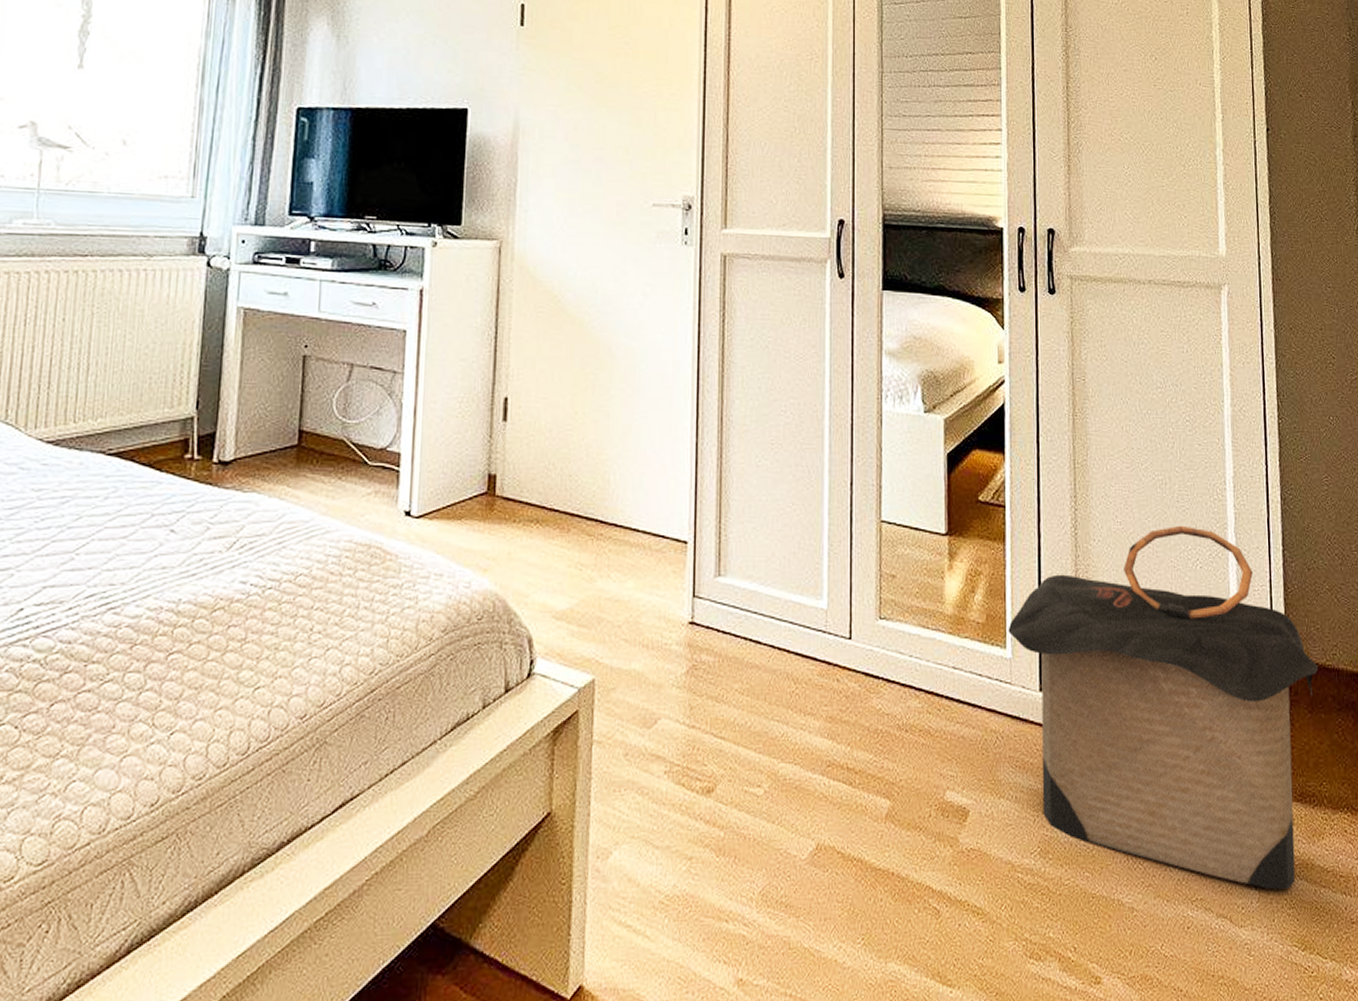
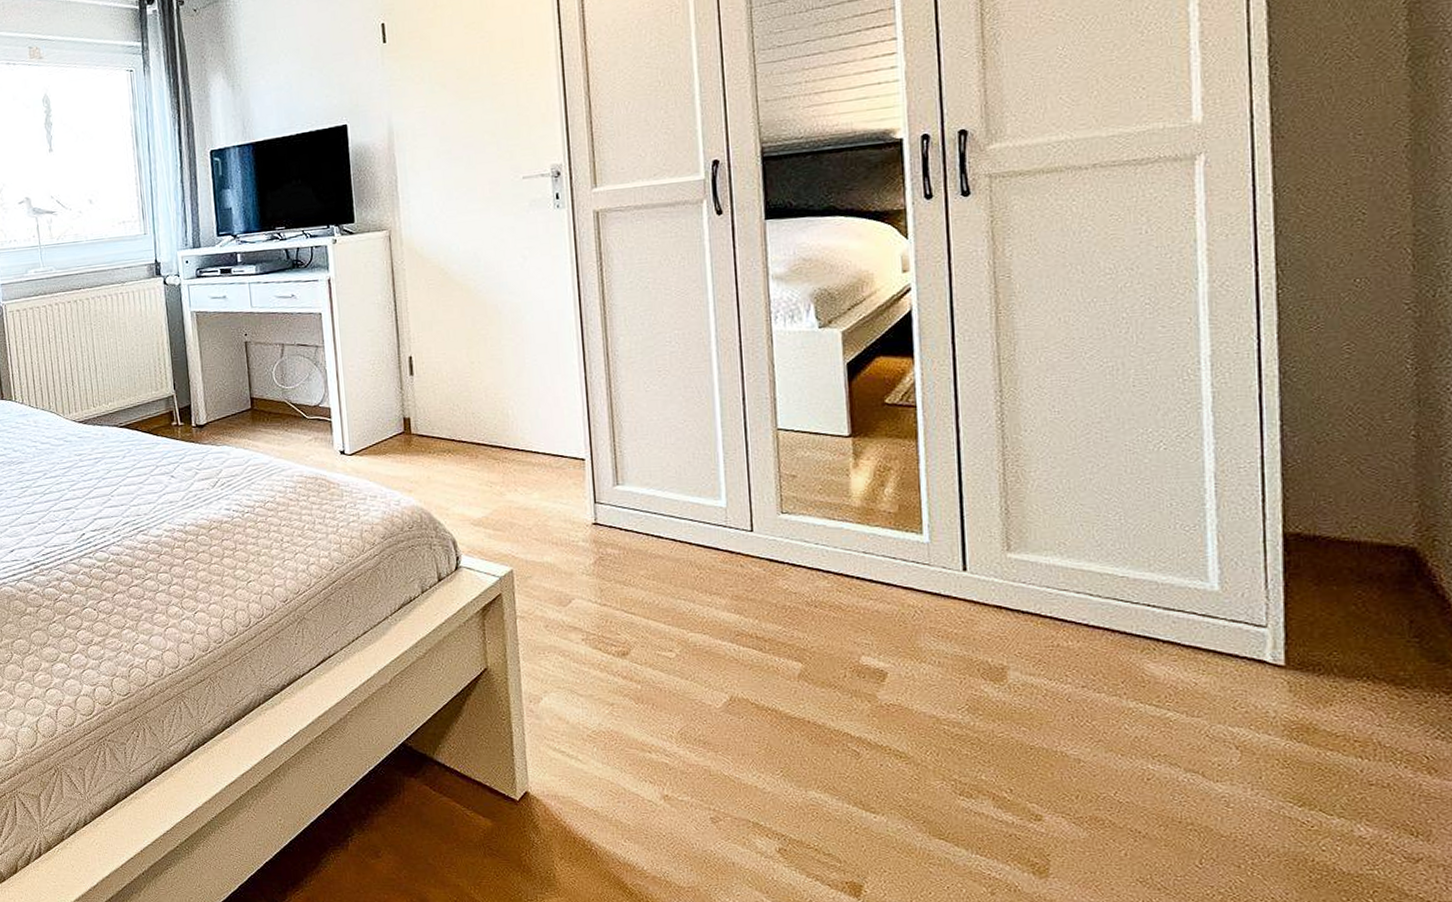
laundry hamper: present [1008,525,1319,890] -> none [924,409,1330,750]

